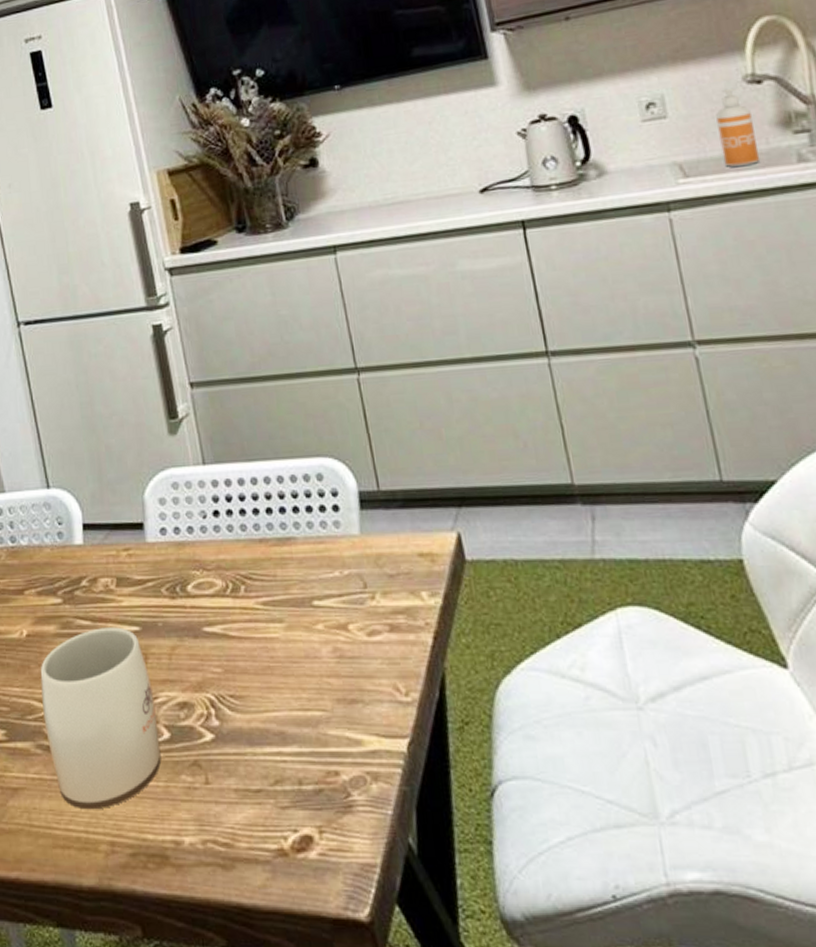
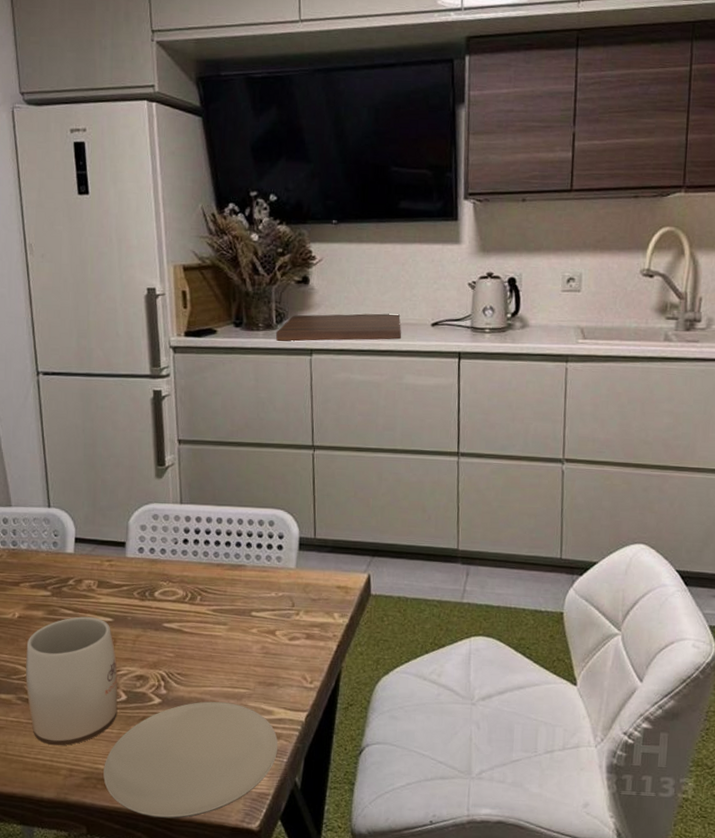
plate: none [153,732,378,909] -> present [103,701,279,819]
cutting board: none [287,185,444,242] -> present [275,313,401,341]
soap dispenser: present [716,86,761,167] -> none [613,277,640,338]

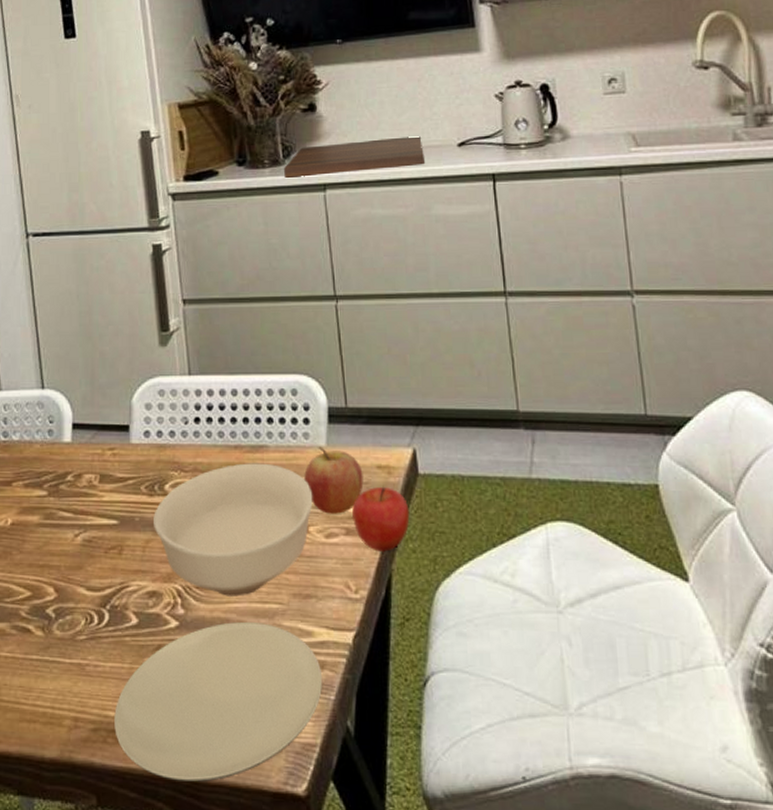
mug: present [25,616,118,746] -> none [21,520,128,688]
bowl: none [143,578,281,682] -> present [154,463,313,597]
fruit: none [275,568,325,622] -> present [304,446,364,514]
fruit: none [313,602,361,653] -> present [352,486,410,552]

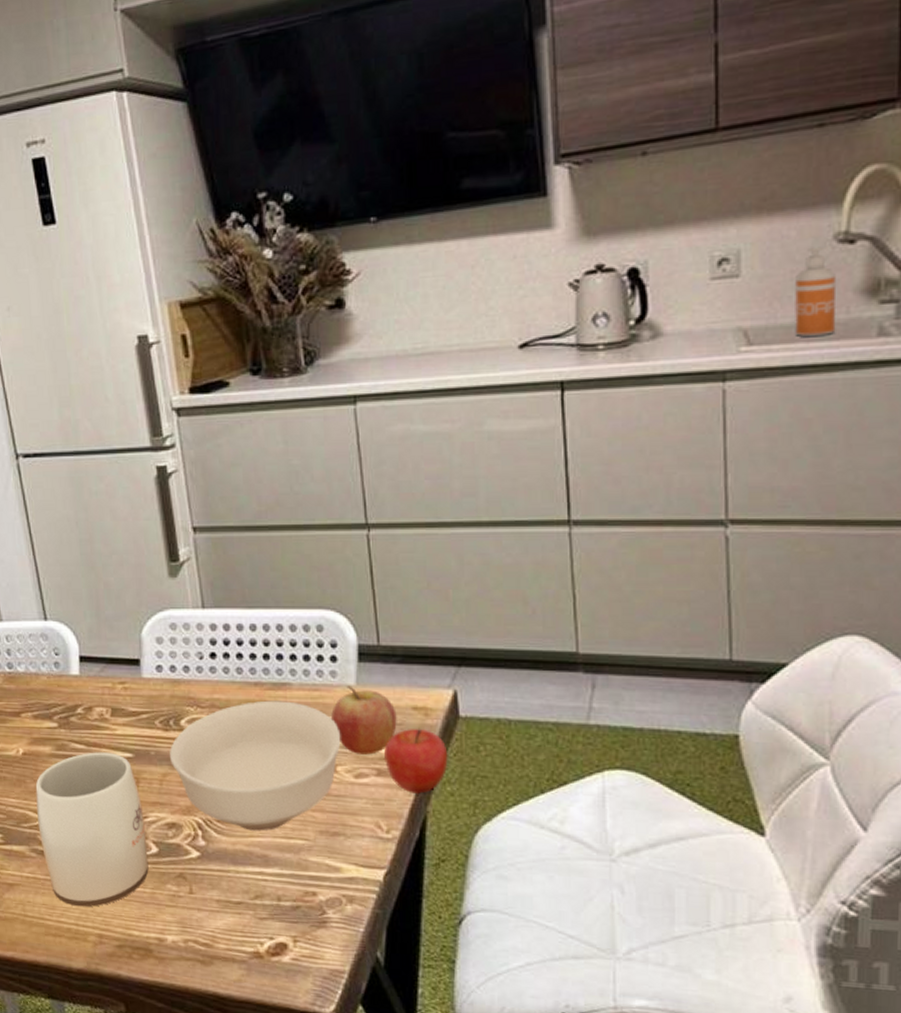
mug: none [21,520,128,688] -> present [35,752,149,907]
plate: present [114,622,323,782] -> none [138,855,352,998]
cutting board: present [283,136,424,178] -> none [305,337,476,389]
soap dispenser: none [667,71,702,141] -> present [795,246,836,338]

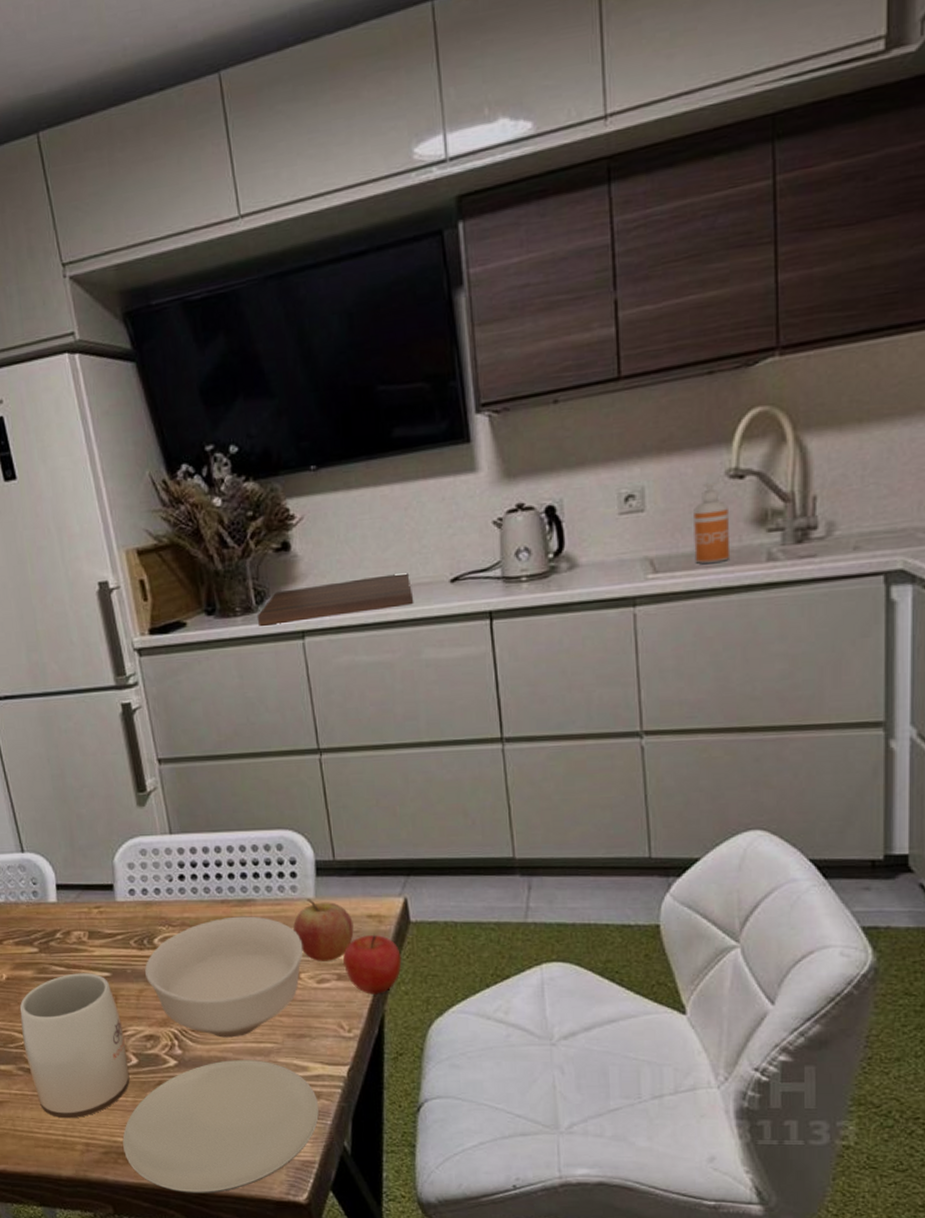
plate: none [138,855,352,998] -> present [122,1060,320,1194]
cutting board: none [305,337,476,389] -> present [257,573,413,626]

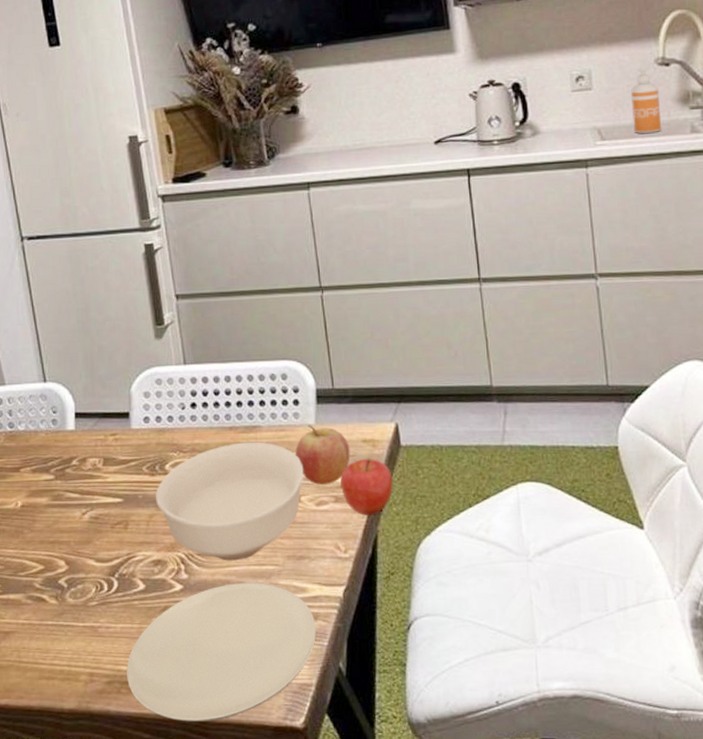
mug: present [19,973,130,1119] -> none [32,499,137,648]
cutting board: present [257,573,413,626] -> none [268,135,403,178]

